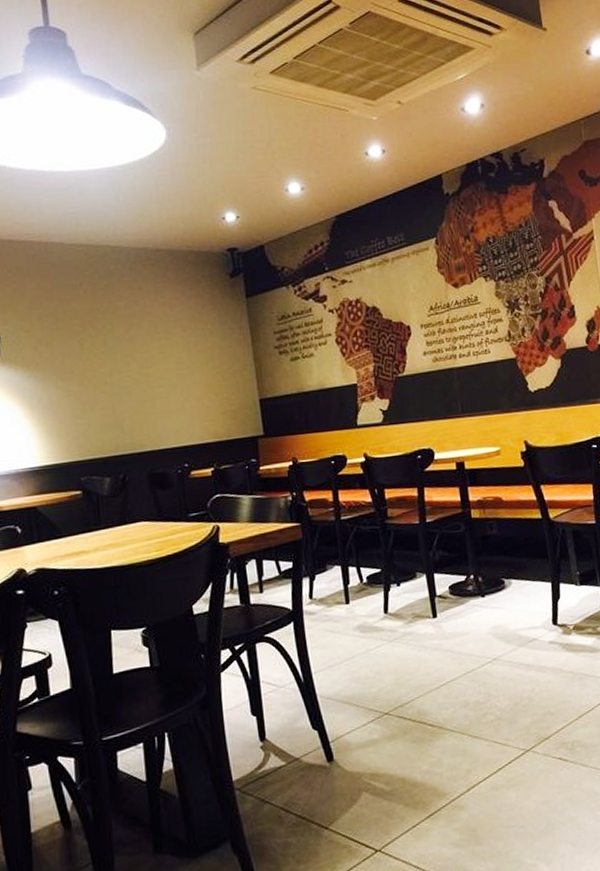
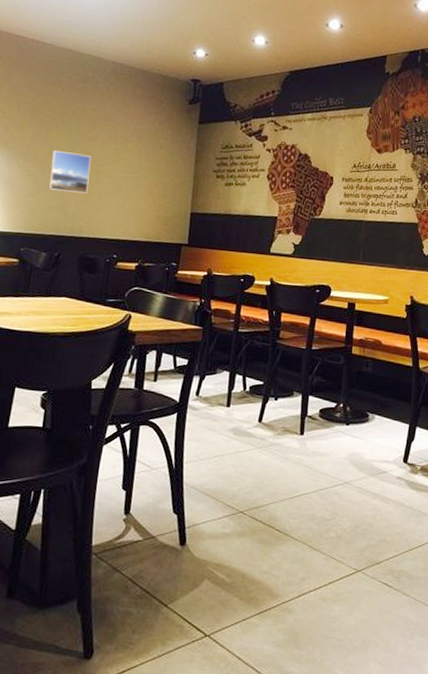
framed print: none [91,359,140,407] -> present [49,150,91,194]

